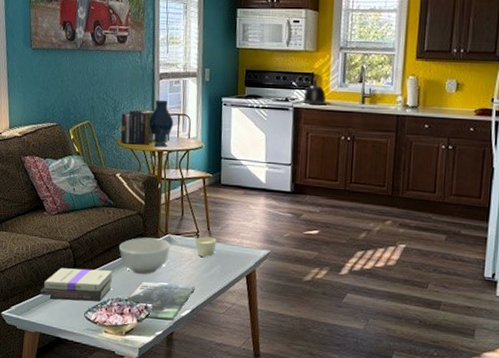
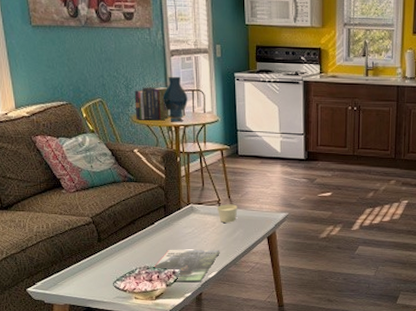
books: present [39,267,113,302] -> none [65,241,139,273]
bowl: present [118,237,170,275] -> none [142,208,193,243]
kettle: present [303,77,327,105] -> none [312,51,334,78]

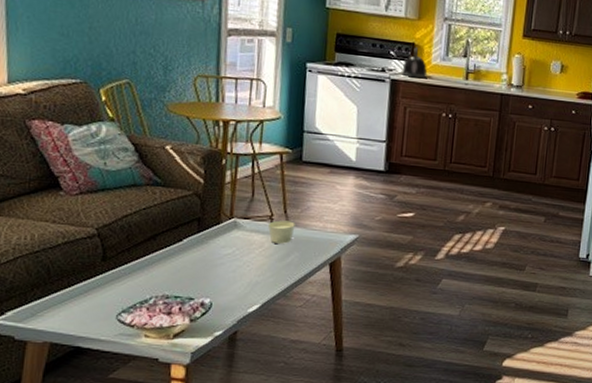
books: present [134,87,169,121] -> none [173,70,220,113]
magazine: present [153,249,220,283] -> none [175,275,267,318]
vase: present [162,76,188,122] -> none [211,59,245,117]
kettle: none [312,51,334,78] -> present [402,47,428,79]

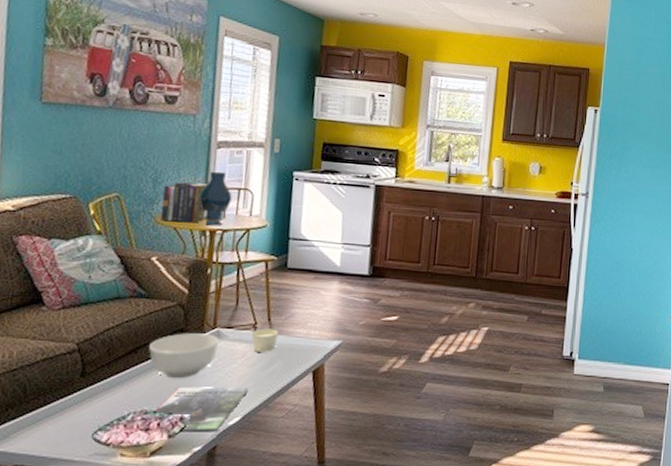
bowl: none [166,222,236,267] -> present [148,333,219,379]
books: none [173,70,220,113] -> present [161,182,208,223]
magazine: none [175,275,267,318] -> present [153,387,249,432]
vase: none [211,59,245,117] -> present [199,171,232,226]
kettle: present [402,47,428,79] -> none [386,153,411,184]

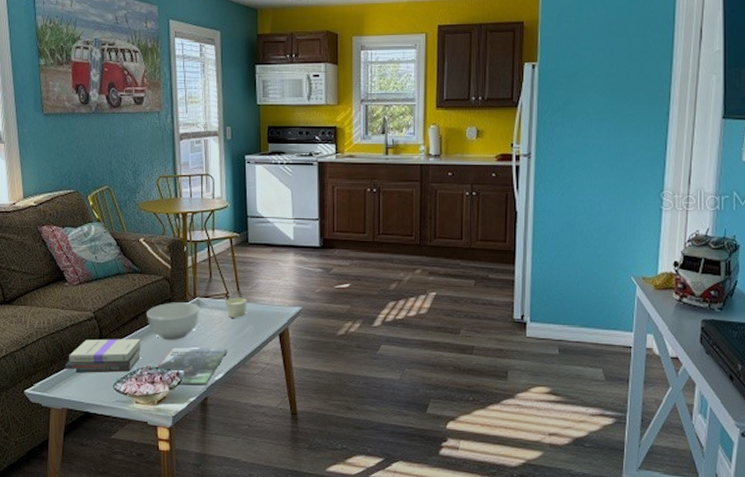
books: none [25,375,138,420] -> present [64,338,142,373]
books: present [161,182,208,223] -> none [142,173,176,208]
vase: present [199,171,232,226] -> none [170,161,197,209]

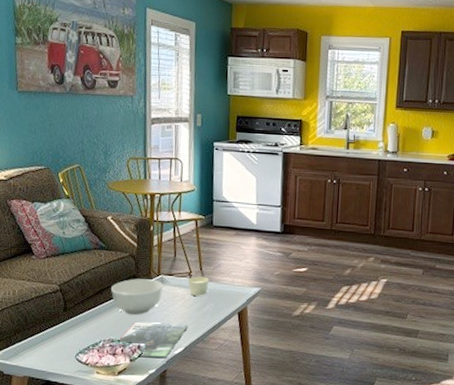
books: present [64,338,142,373] -> none [28,311,105,344]

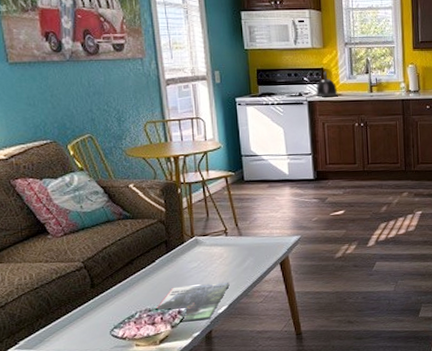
bowl: present [110,278,163,316] -> none [141,242,198,282]
candle: present [188,276,209,296] -> none [224,232,247,253]
kettle: none [292,123,314,150] -> present [316,71,338,98]

